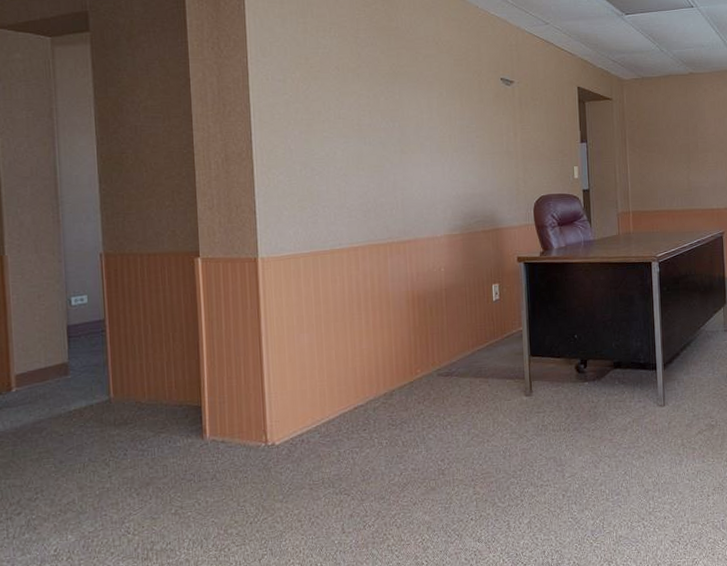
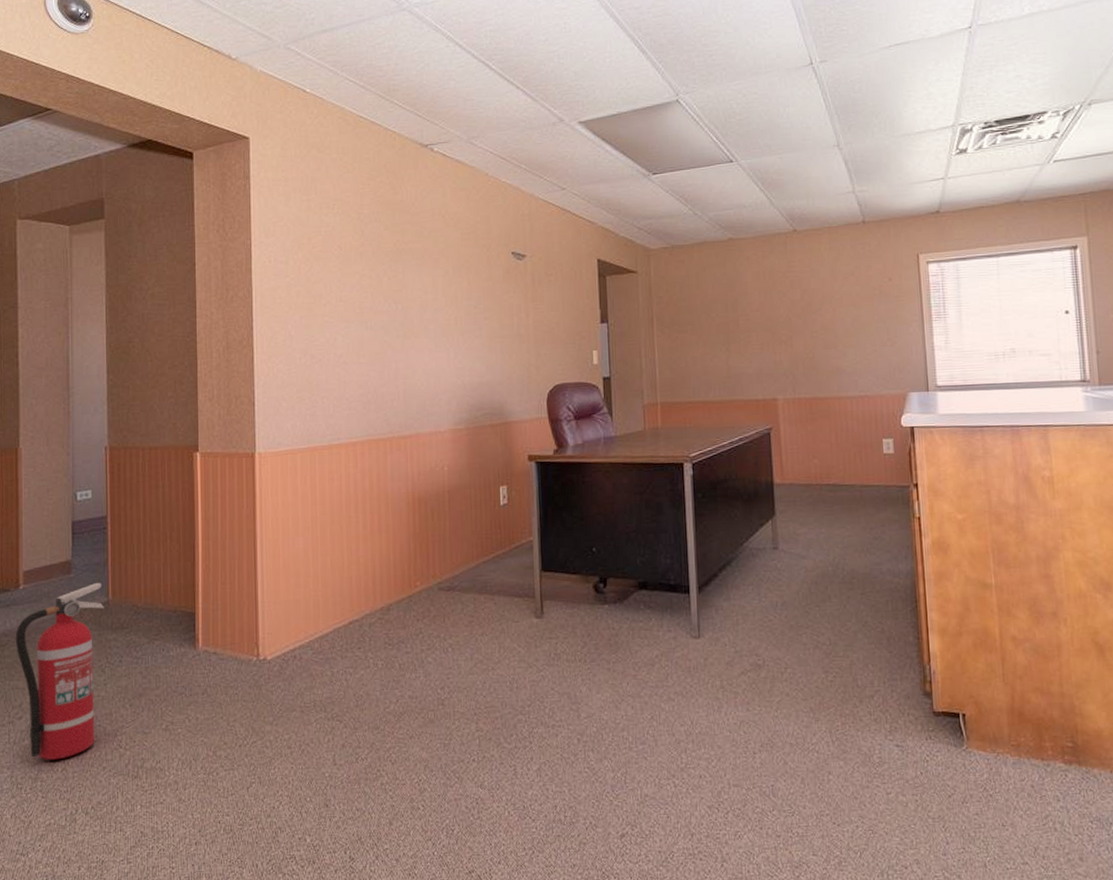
fire extinguisher: none [9,382,105,551] -> present [15,582,104,760]

